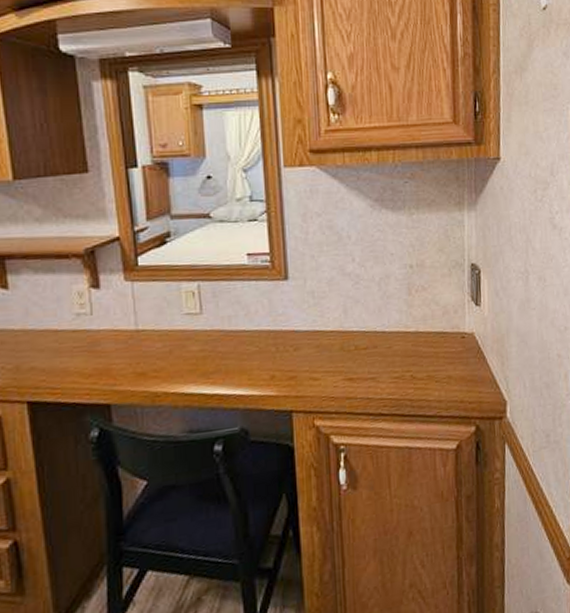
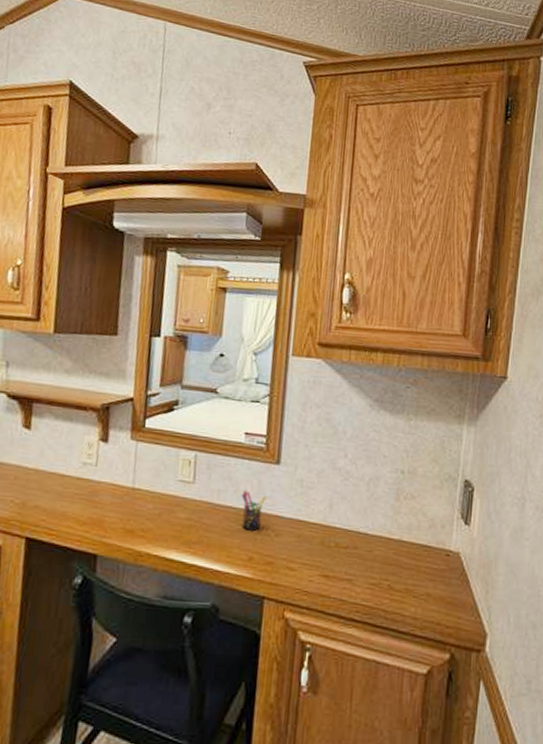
pen holder: none [253,311,279,350] -> present [241,490,266,531]

